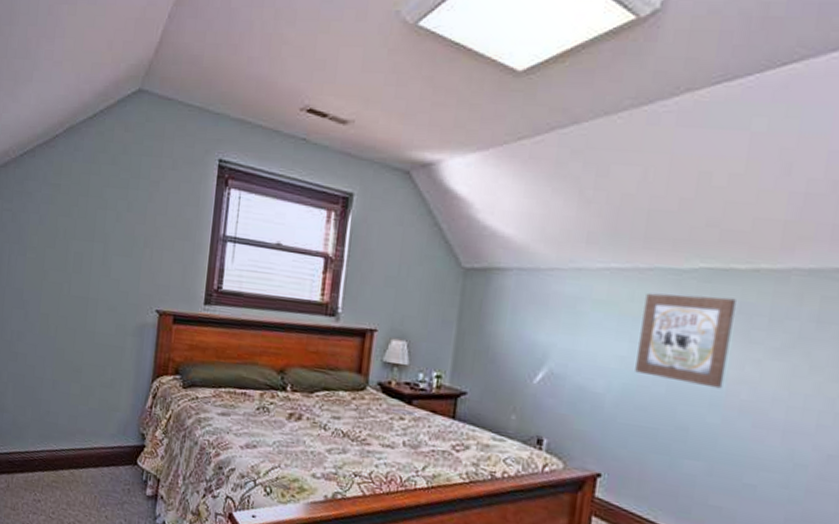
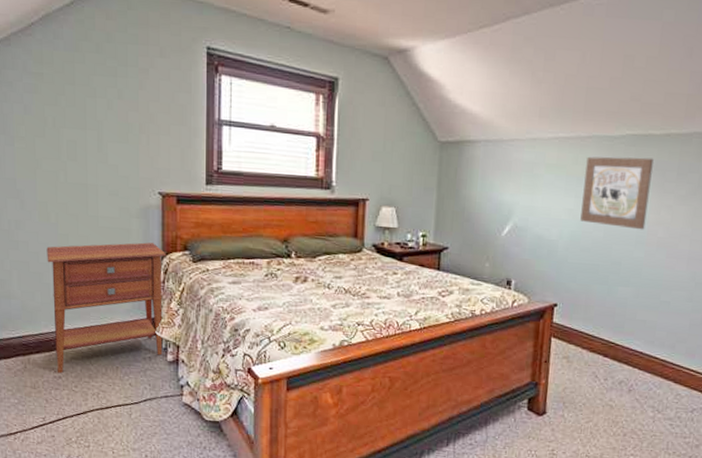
nightstand: none [37,360,157,497] -> present [46,242,166,374]

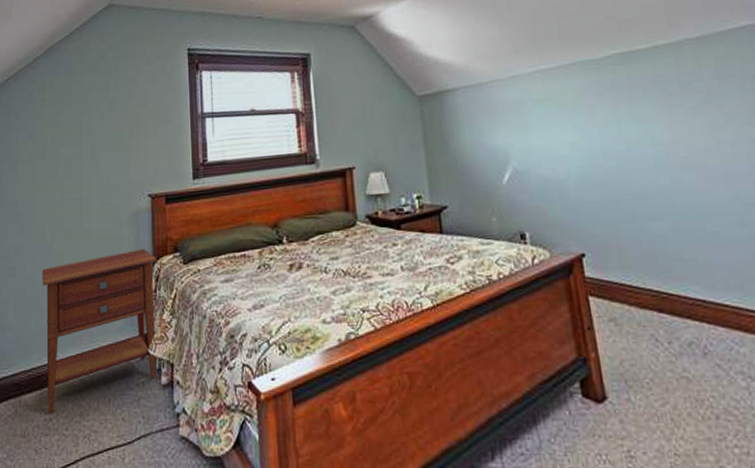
wall art: present [580,156,654,230] -> none [575,73,662,154]

